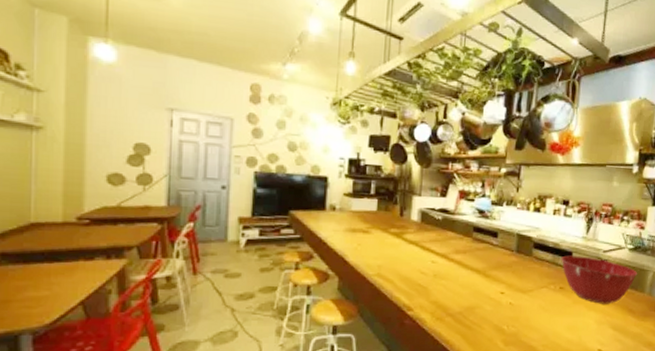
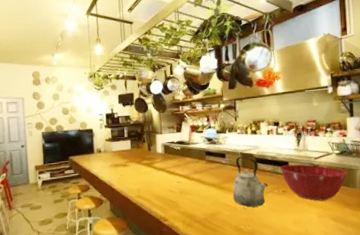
kettle: none [499,238,544,304] -> present [233,156,269,207]

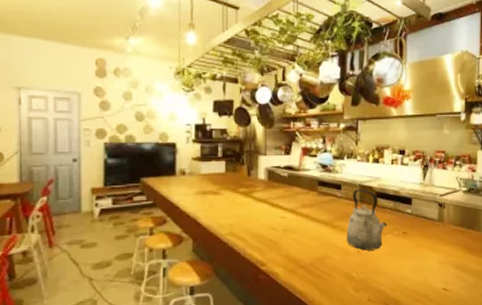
mixing bowl: present [280,164,348,201] -> none [402,201,473,245]

